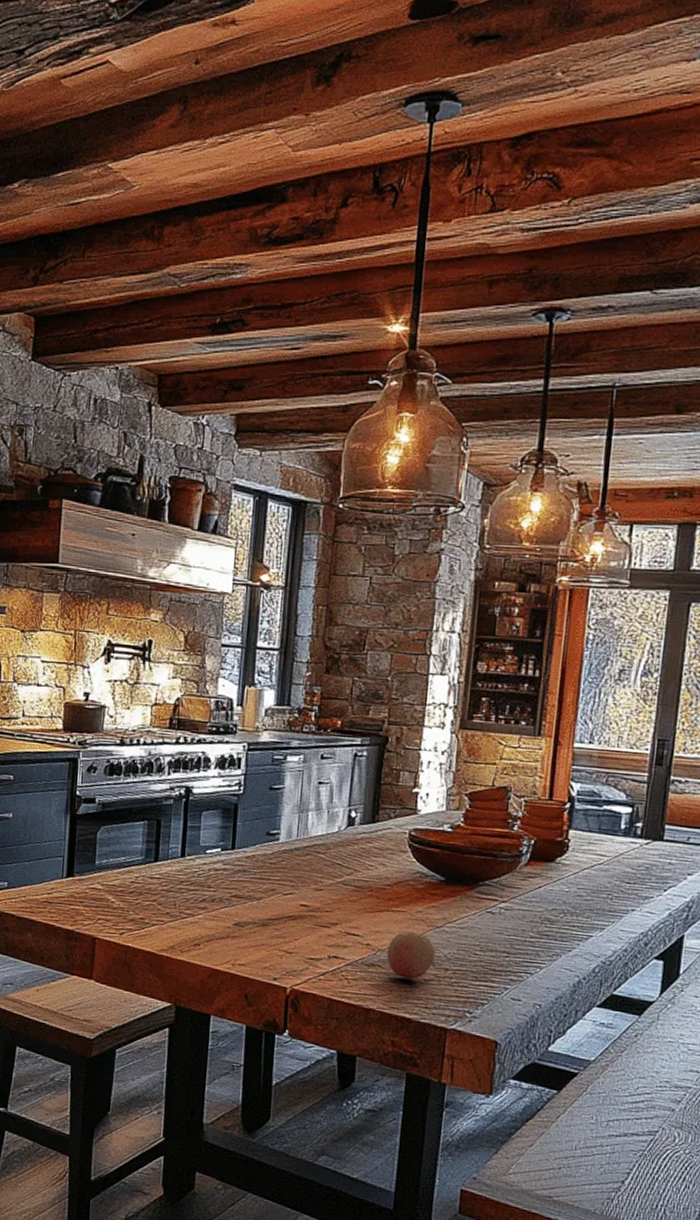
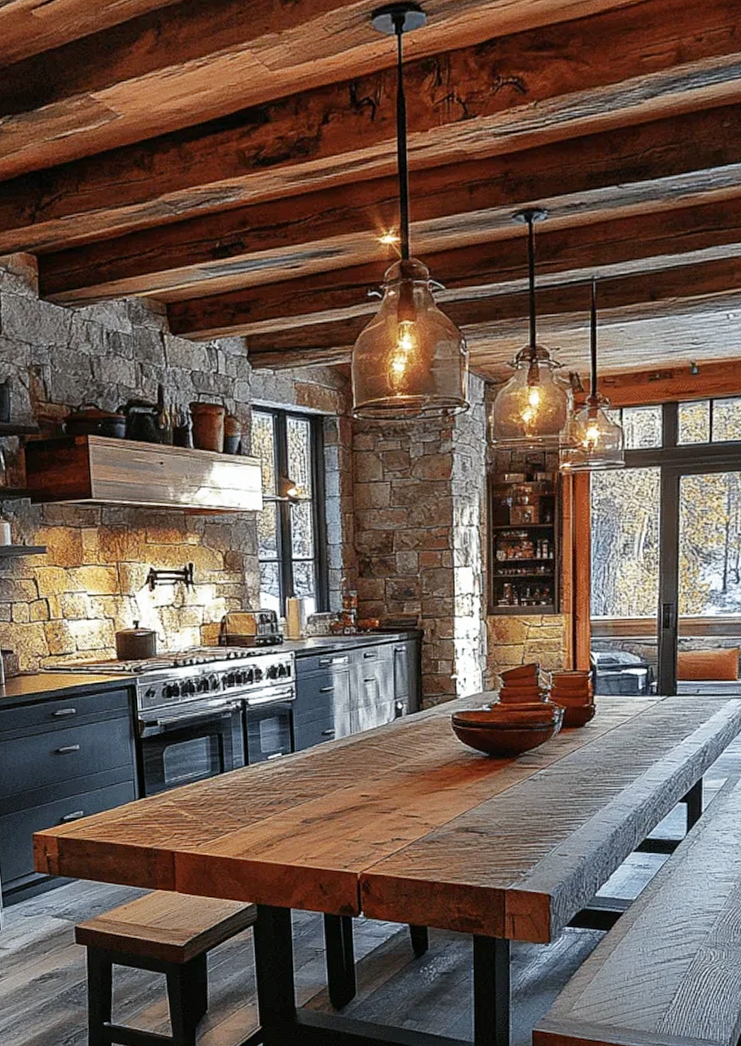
fruit: present [386,930,436,979] -> none [444,806,488,849]

